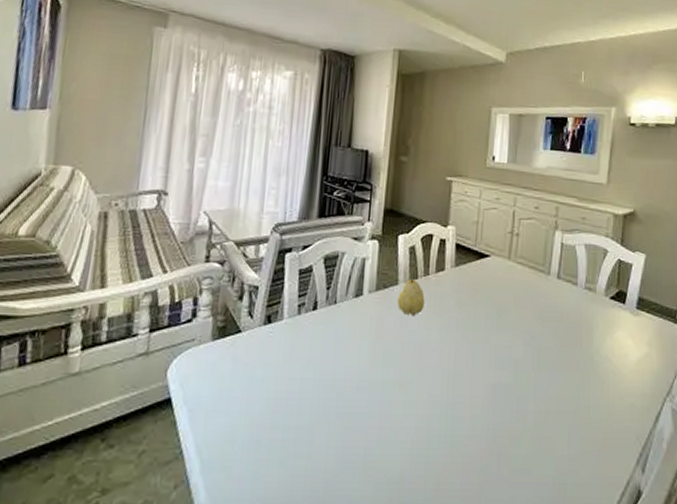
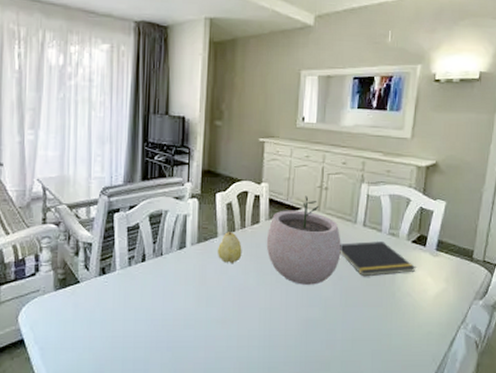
plant pot: none [451,242,534,344] -> present [266,196,341,285]
notepad: none [532,296,615,337] -> present [340,241,416,277]

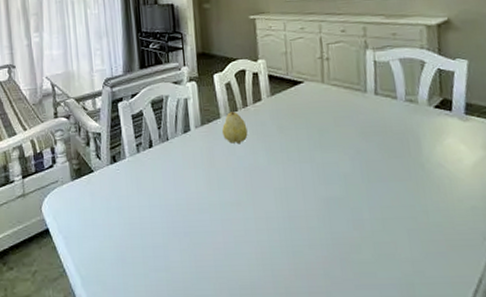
plant pot: present [266,196,341,285] -> none [271,68,355,162]
notepad: present [340,241,416,277] -> none [352,109,445,149]

